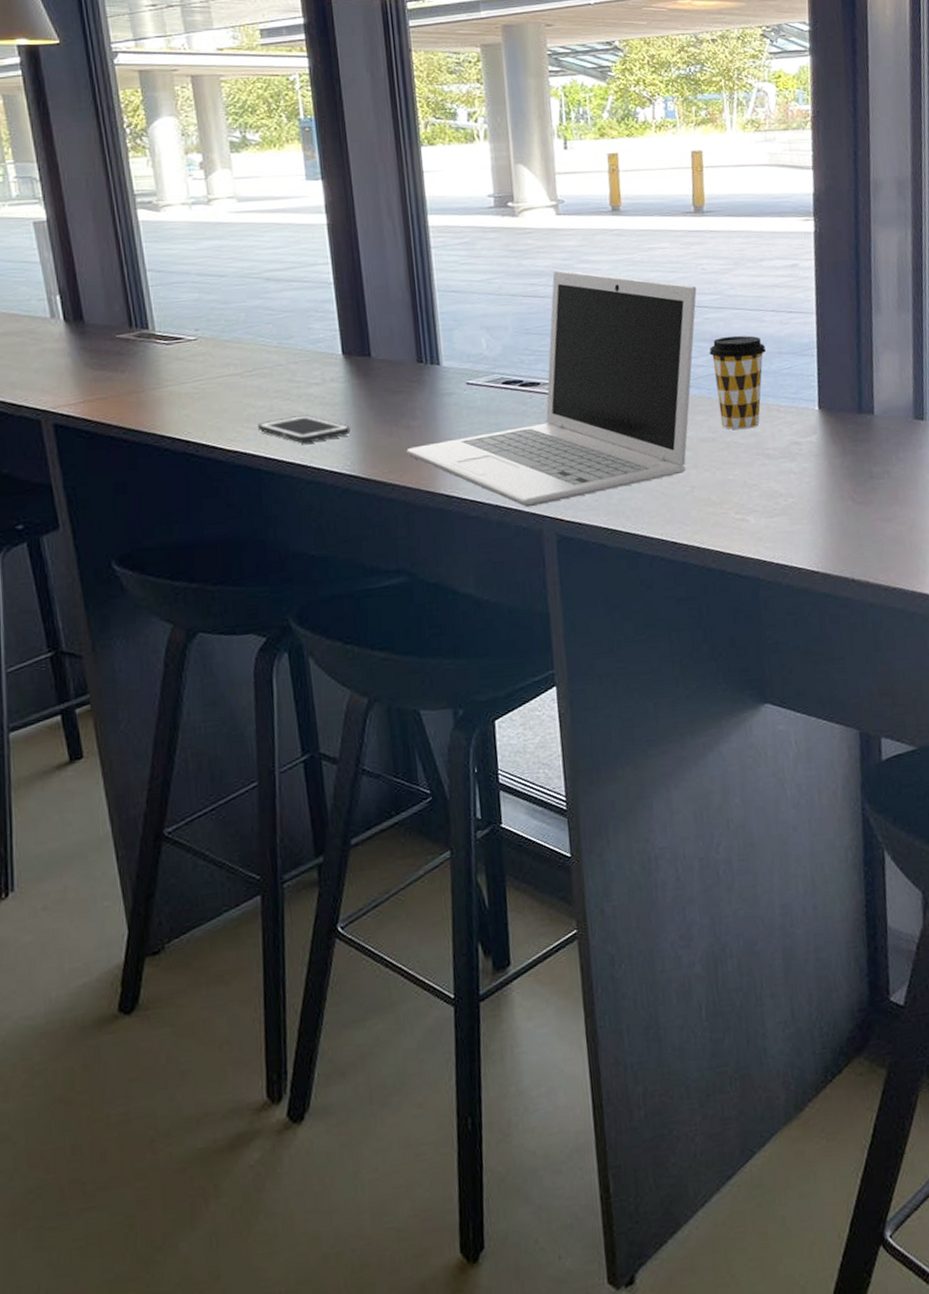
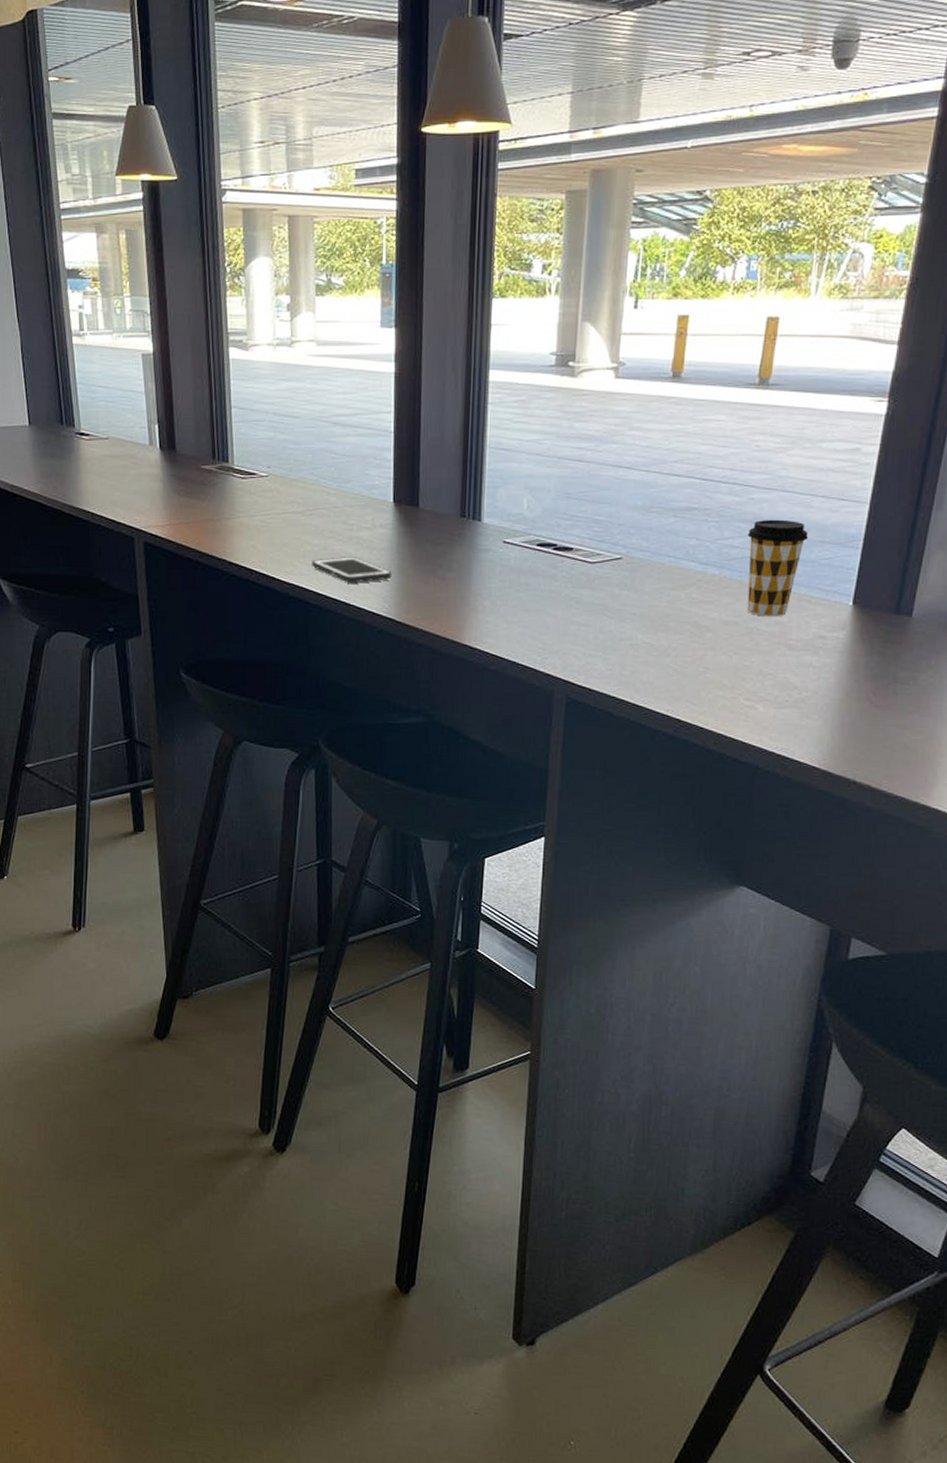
laptop: present [406,269,697,507] -> none [439,435,746,668]

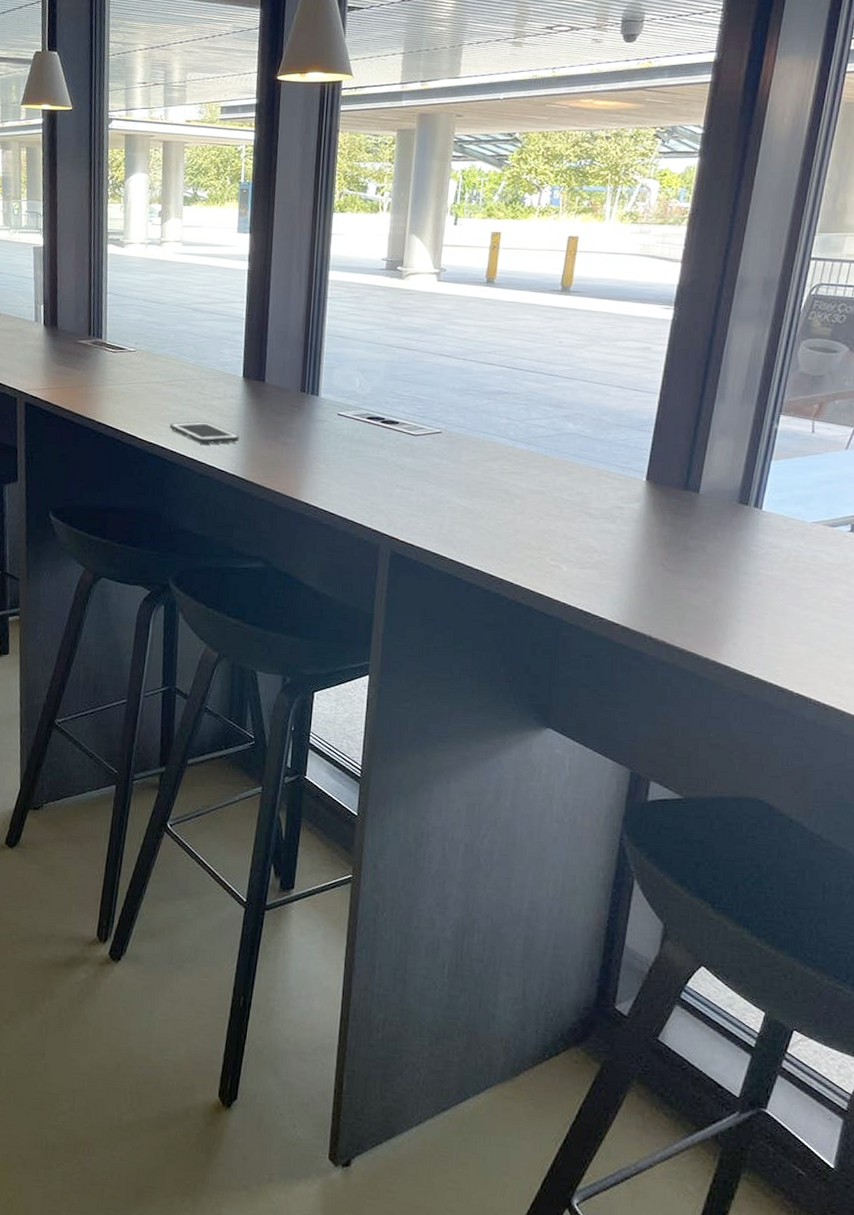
coffee cup: present [747,519,808,617] -> none [552,404,606,489]

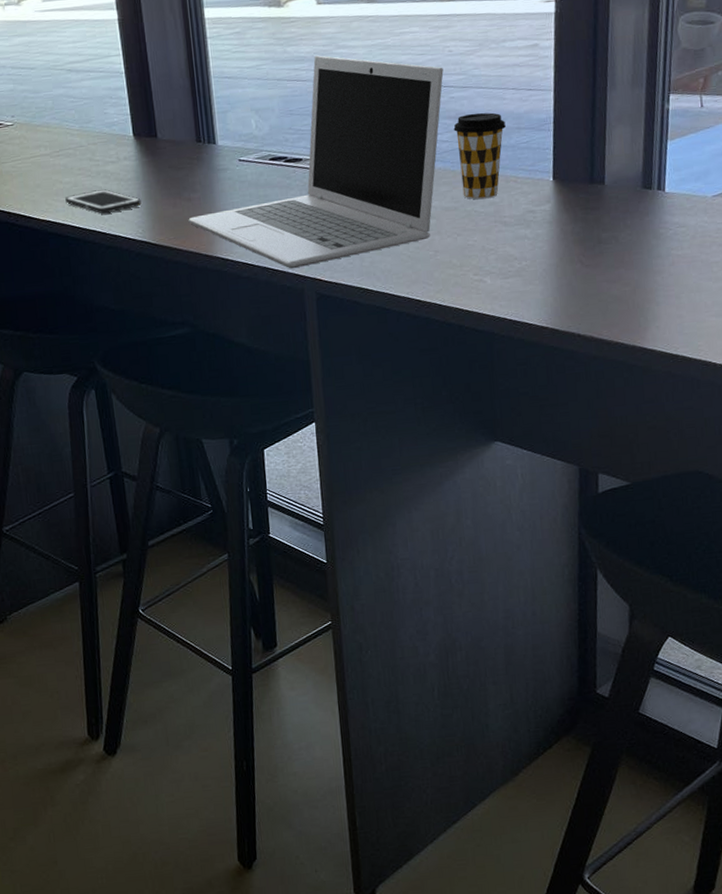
laptop: none [280,328,551,525] -> present [188,55,444,269]
coffee cup: none [552,404,606,489] -> present [453,112,506,200]

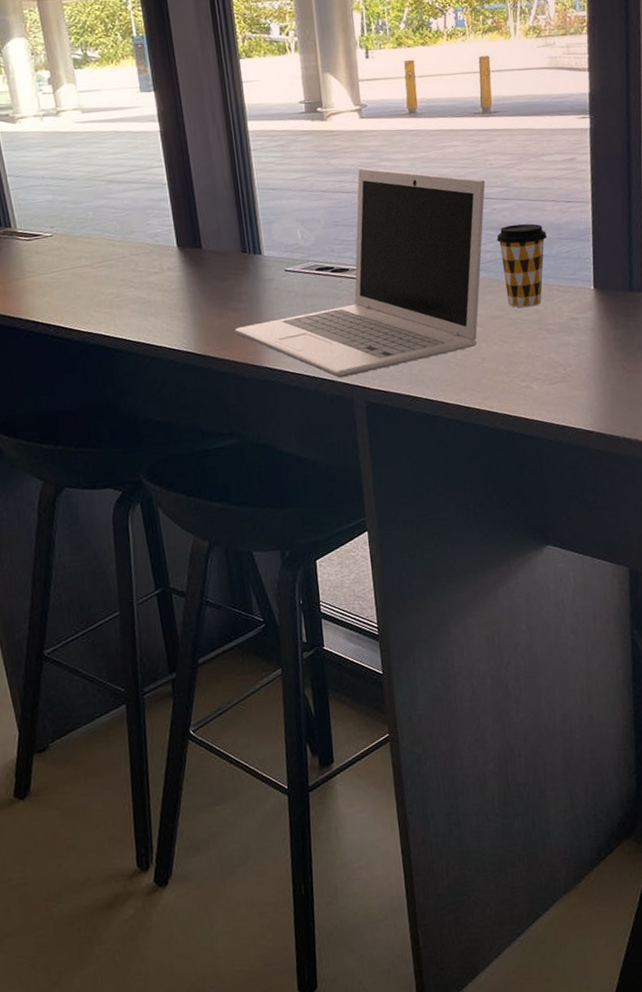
cell phone: present [65,189,142,214] -> none [107,300,187,325]

